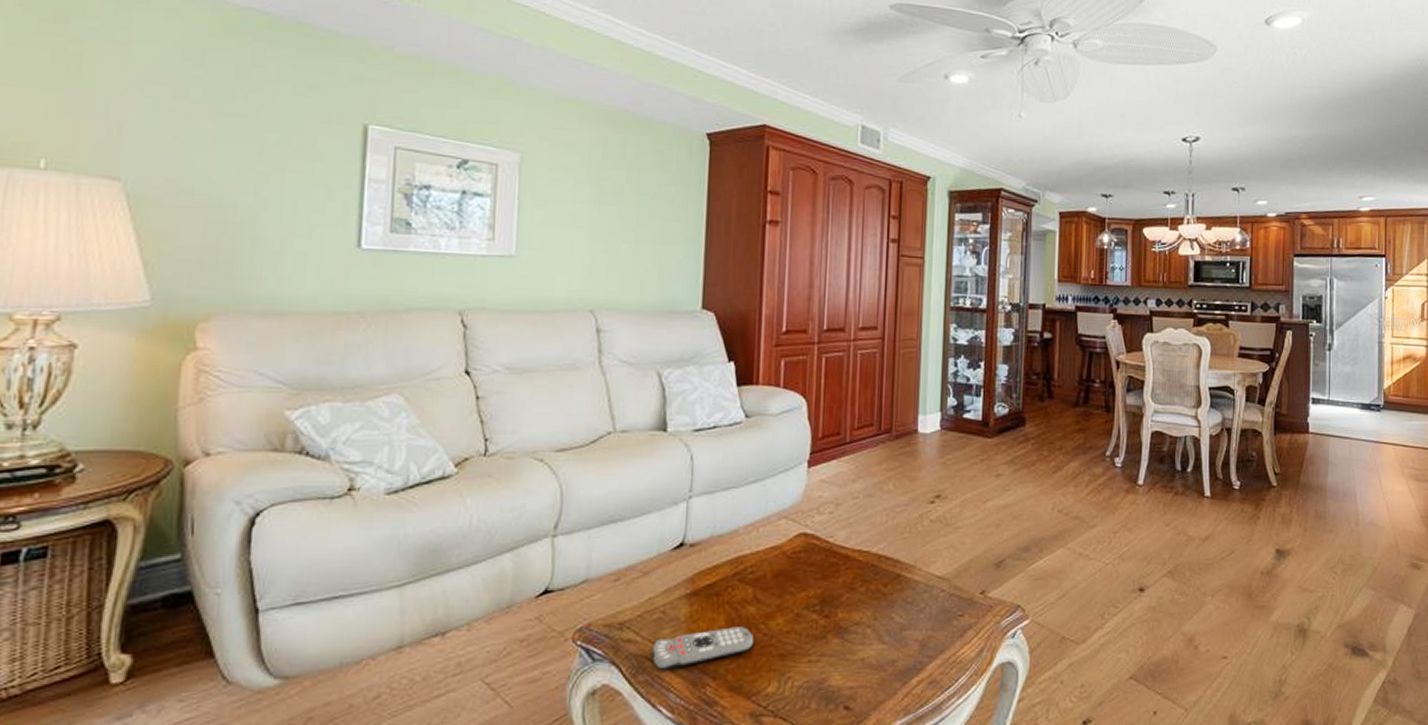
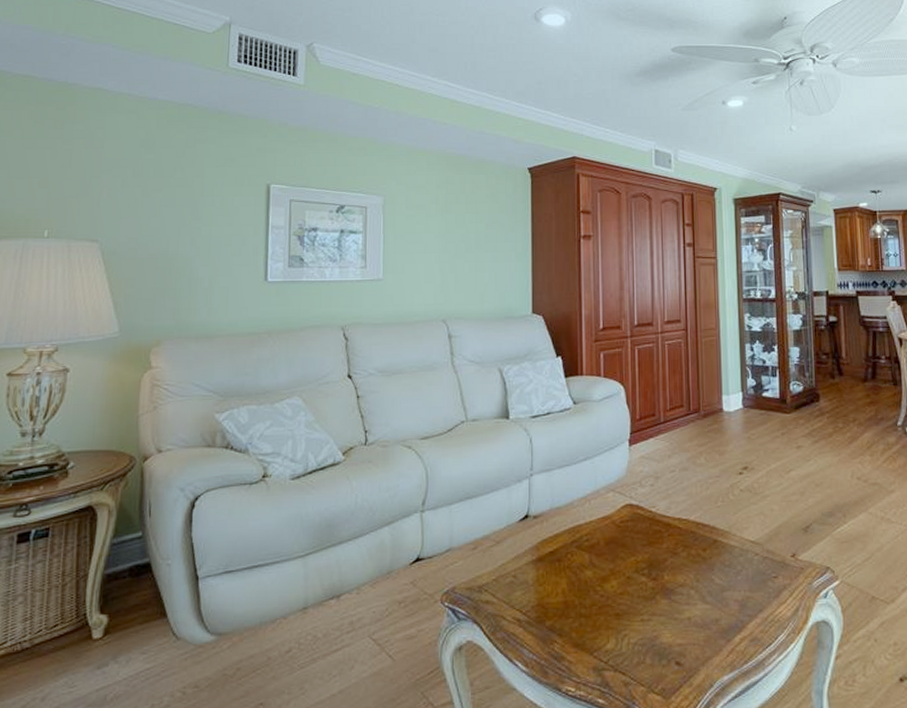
remote control: present [651,627,753,671] -> none [506,589,592,629]

